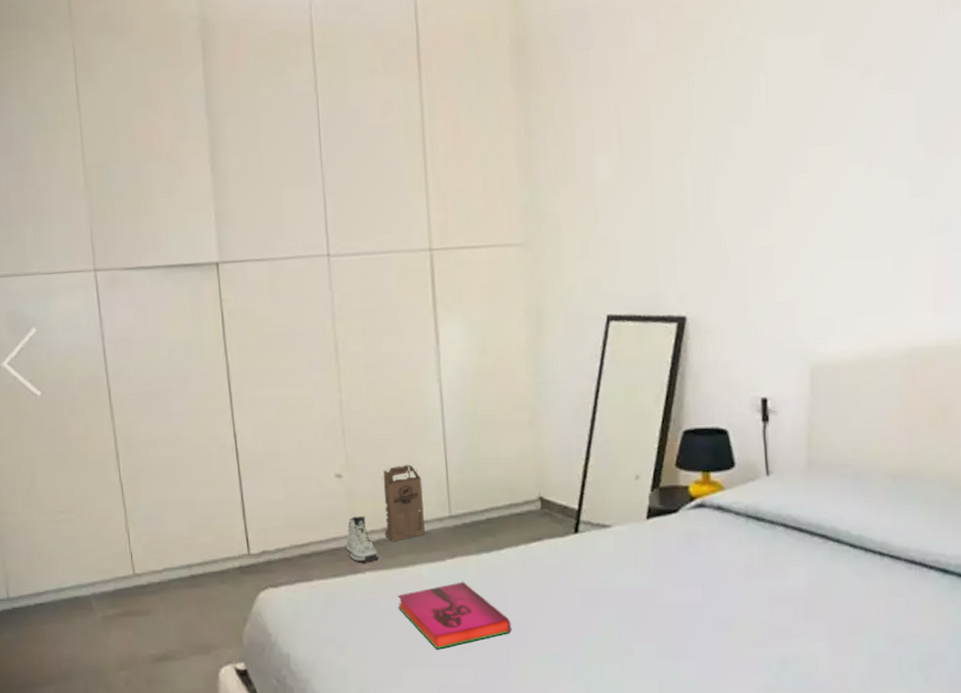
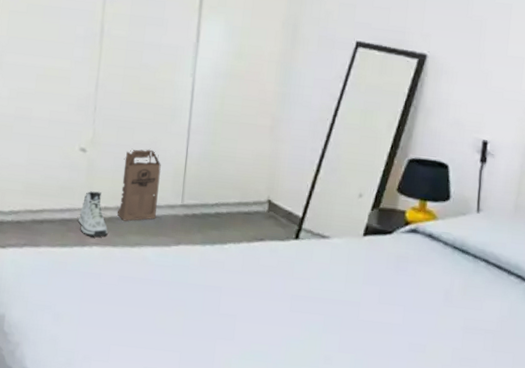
hardback book: present [397,582,511,649] -> none [117,269,222,331]

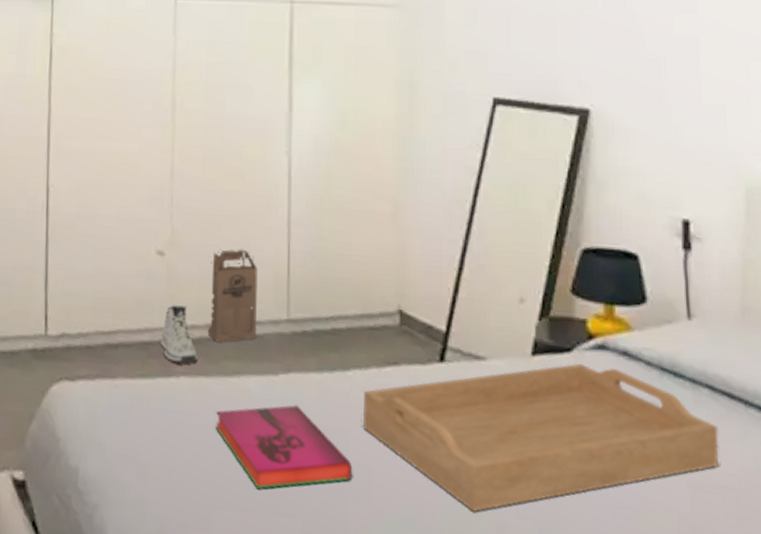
hardback book: none [117,269,222,331] -> present [214,405,353,489]
serving tray: none [233,242,488,348] -> present [364,363,719,513]

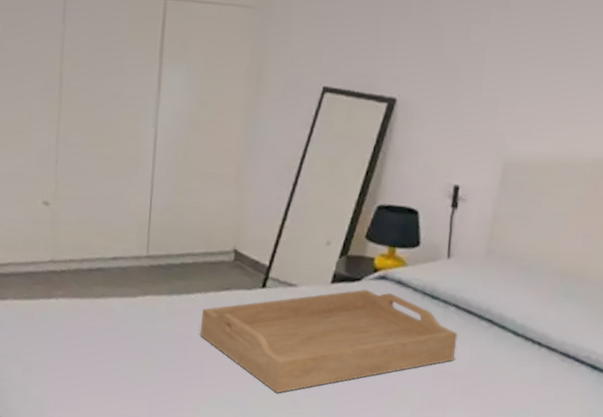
sneaker: present [161,305,198,364] -> none [44,244,74,289]
cardboard box: present [208,248,258,343] -> none [83,200,125,273]
hardback book: present [214,405,353,489] -> none [85,319,190,379]

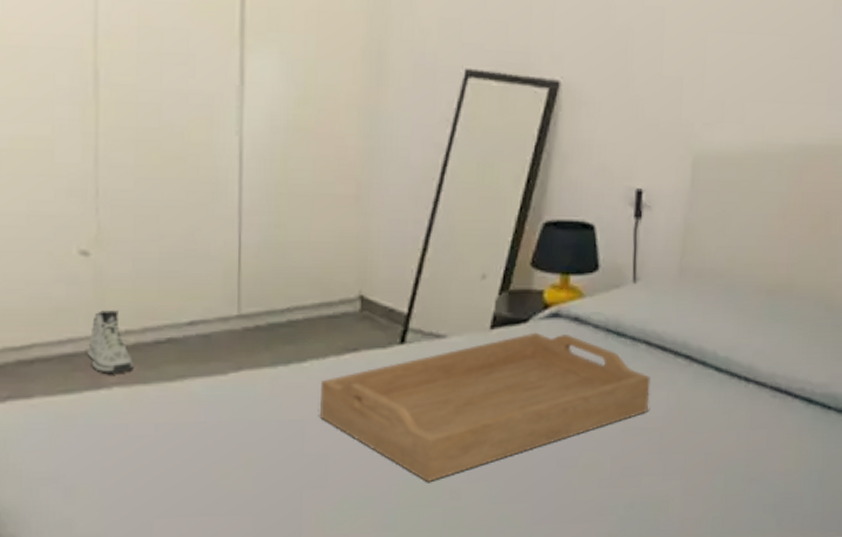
sneaker: none [44,244,74,289] -> present [88,310,134,374]

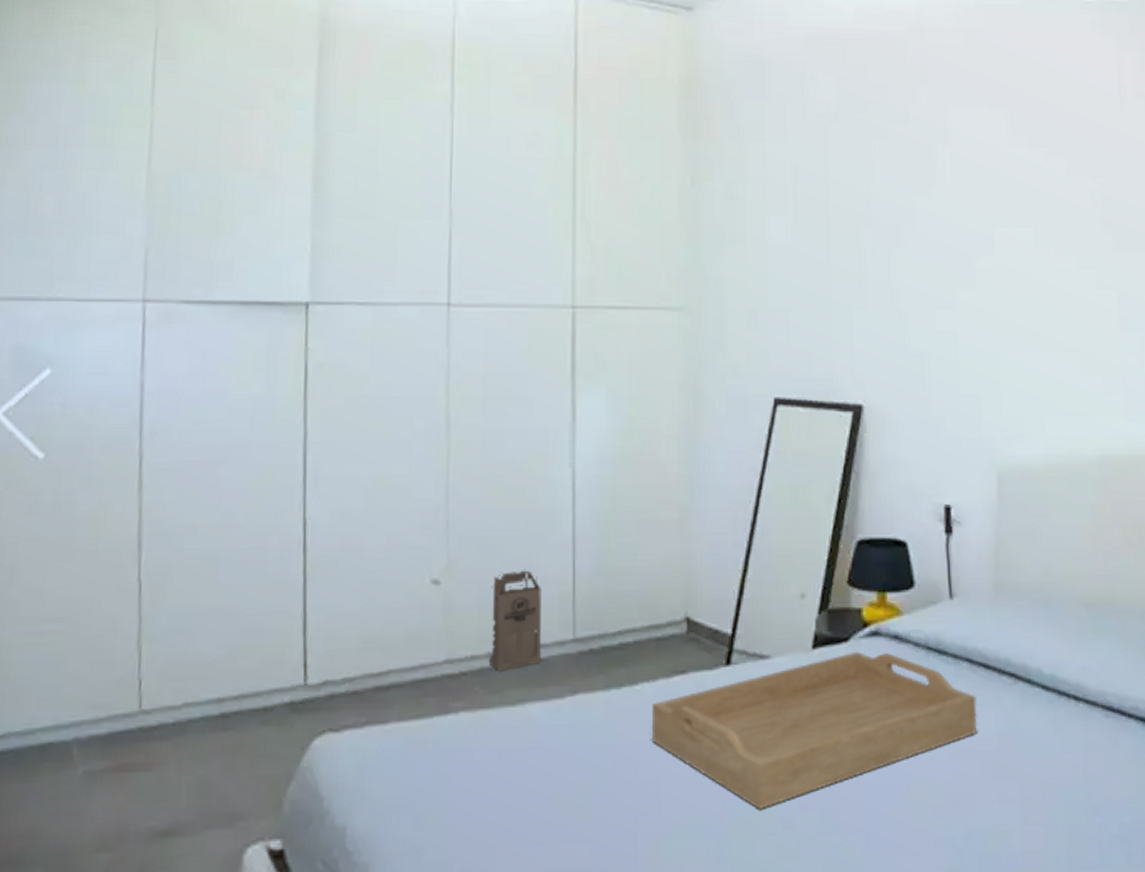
sneaker: present [88,310,134,374] -> none [438,636,479,699]
cardboard box: none [146,241,204,347] -> present [489,569,542,672]

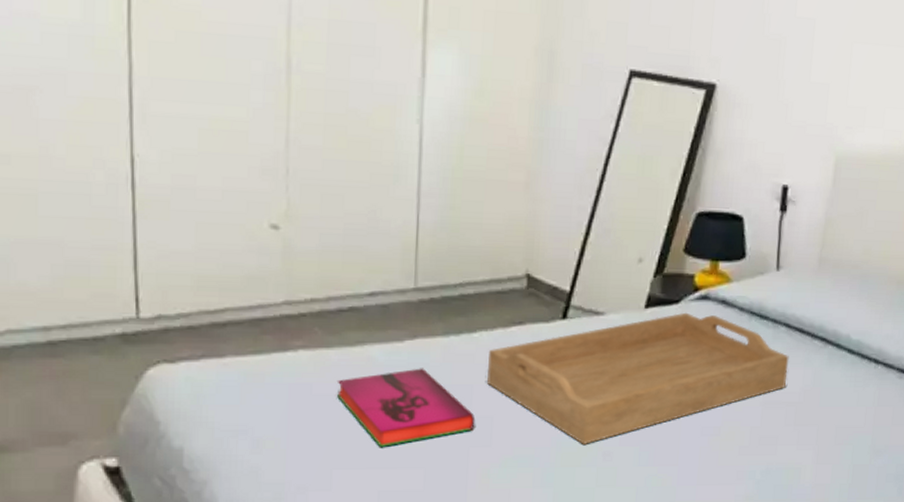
cardboard box: present [489,569,542,672] -> none [329,219,384,315]
hardback book: none [498,727,642,819] -> present [336,368,476,447]

